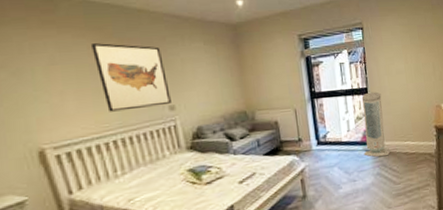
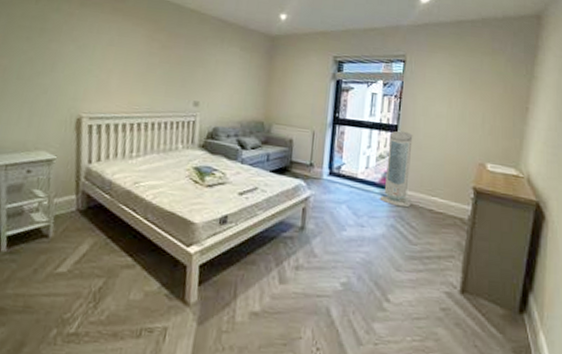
wall art: present [92,43,171,112] -> none [141,33,201,100]

